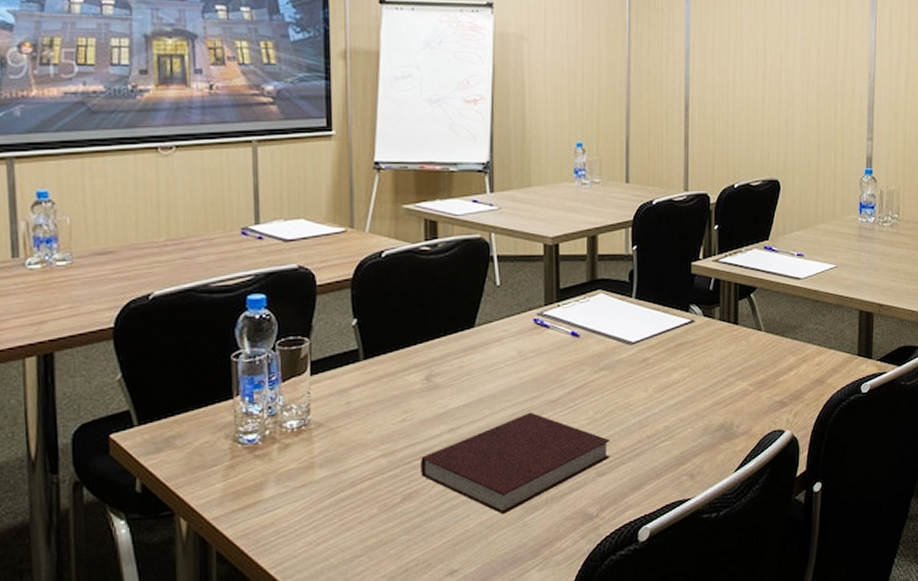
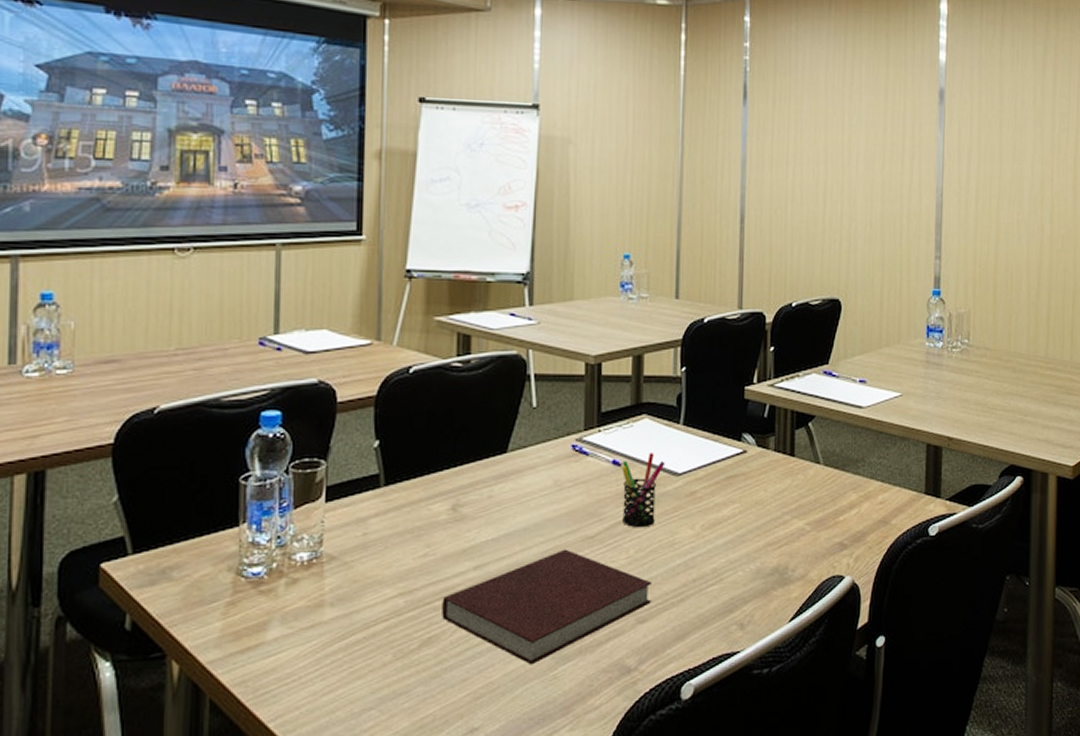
pen holder: none [579,324,620,392] -> present [621,453,666,528]

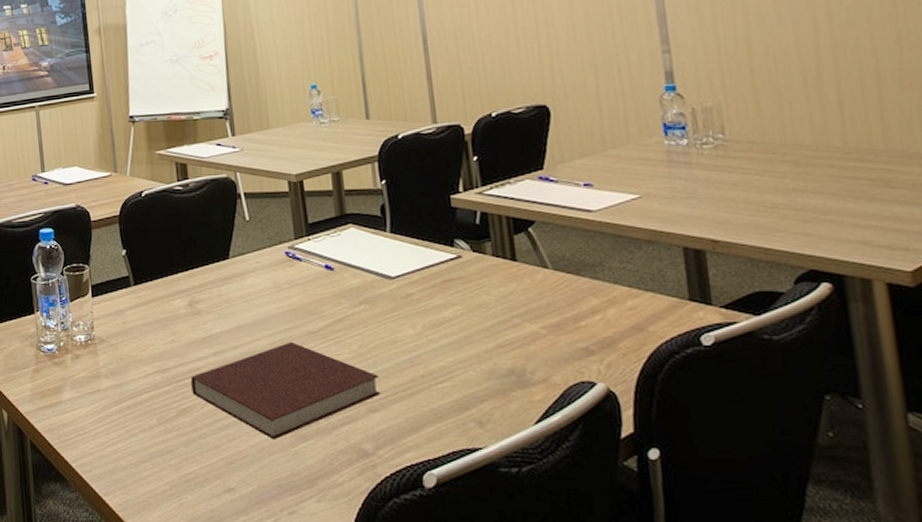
pen holder: present [621,453,666,528] -> none [334,258,377,326]

